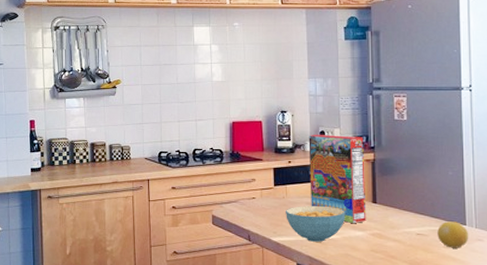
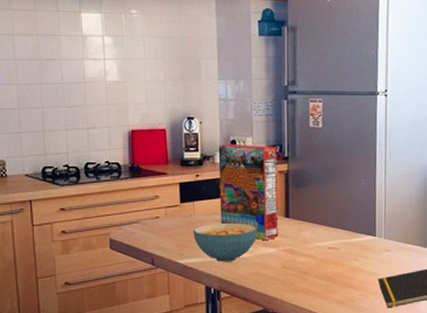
fruit: present [437,221,469,248] -> none [348,233,378,260]

